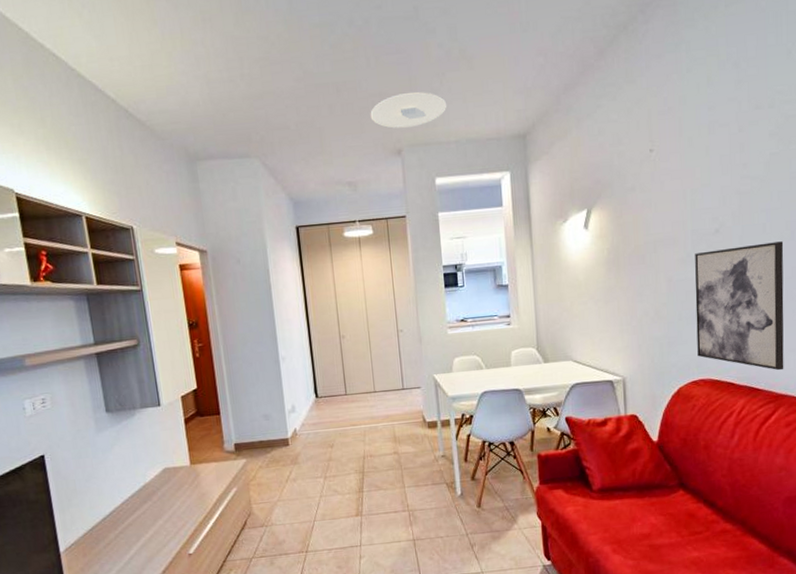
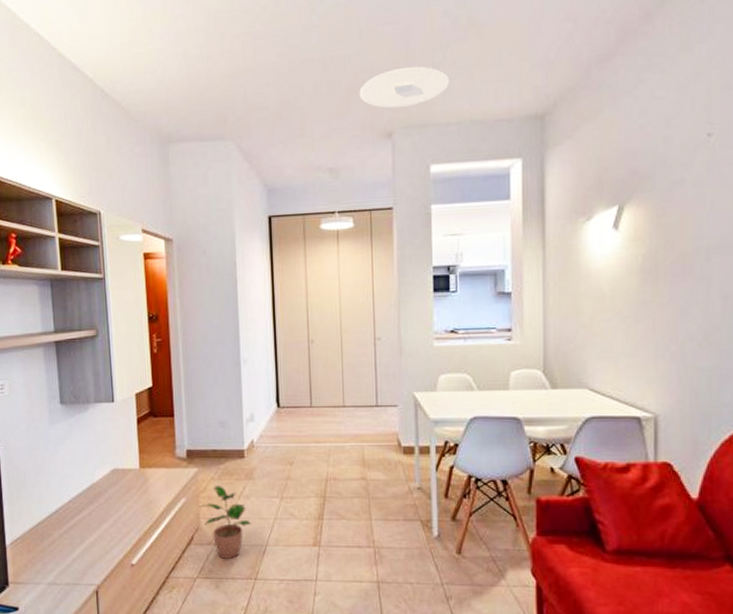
potted plant: none [249,473,299,538] -> present [199,486,251,559]

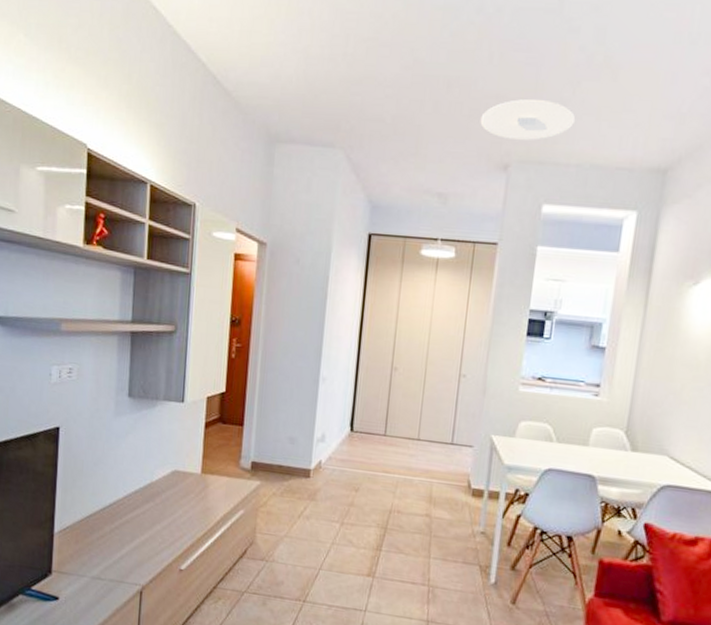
potted plant: present [199,486,251,559] -> none [256,502,307,578]

